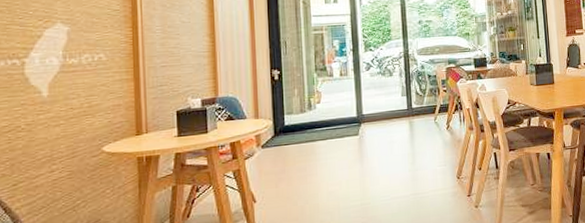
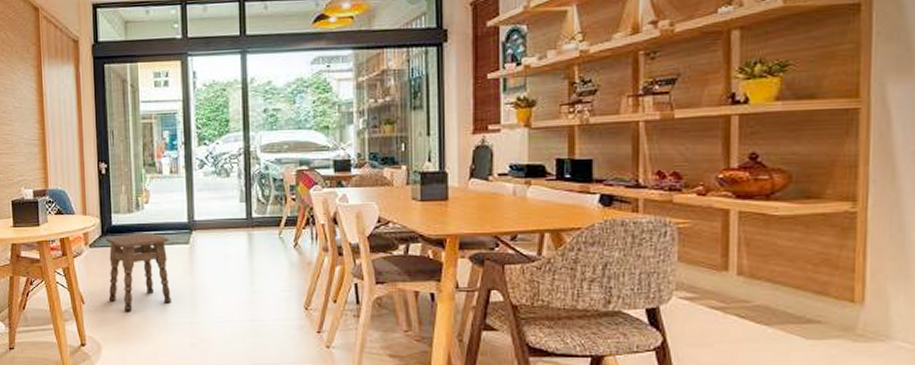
side table: none [279,128,343,204] -> present [106,232,172,312]

